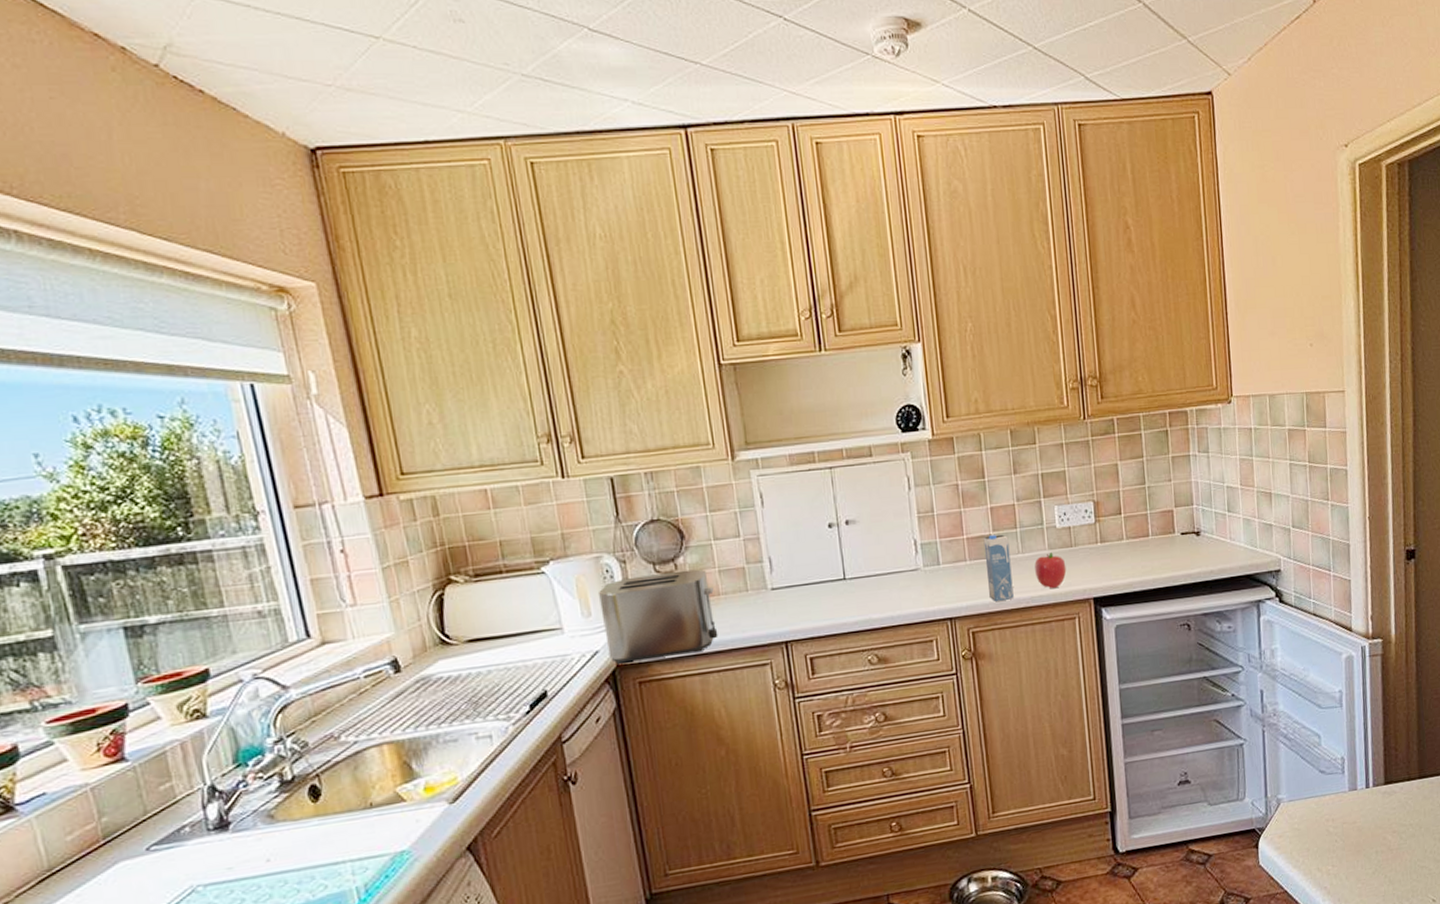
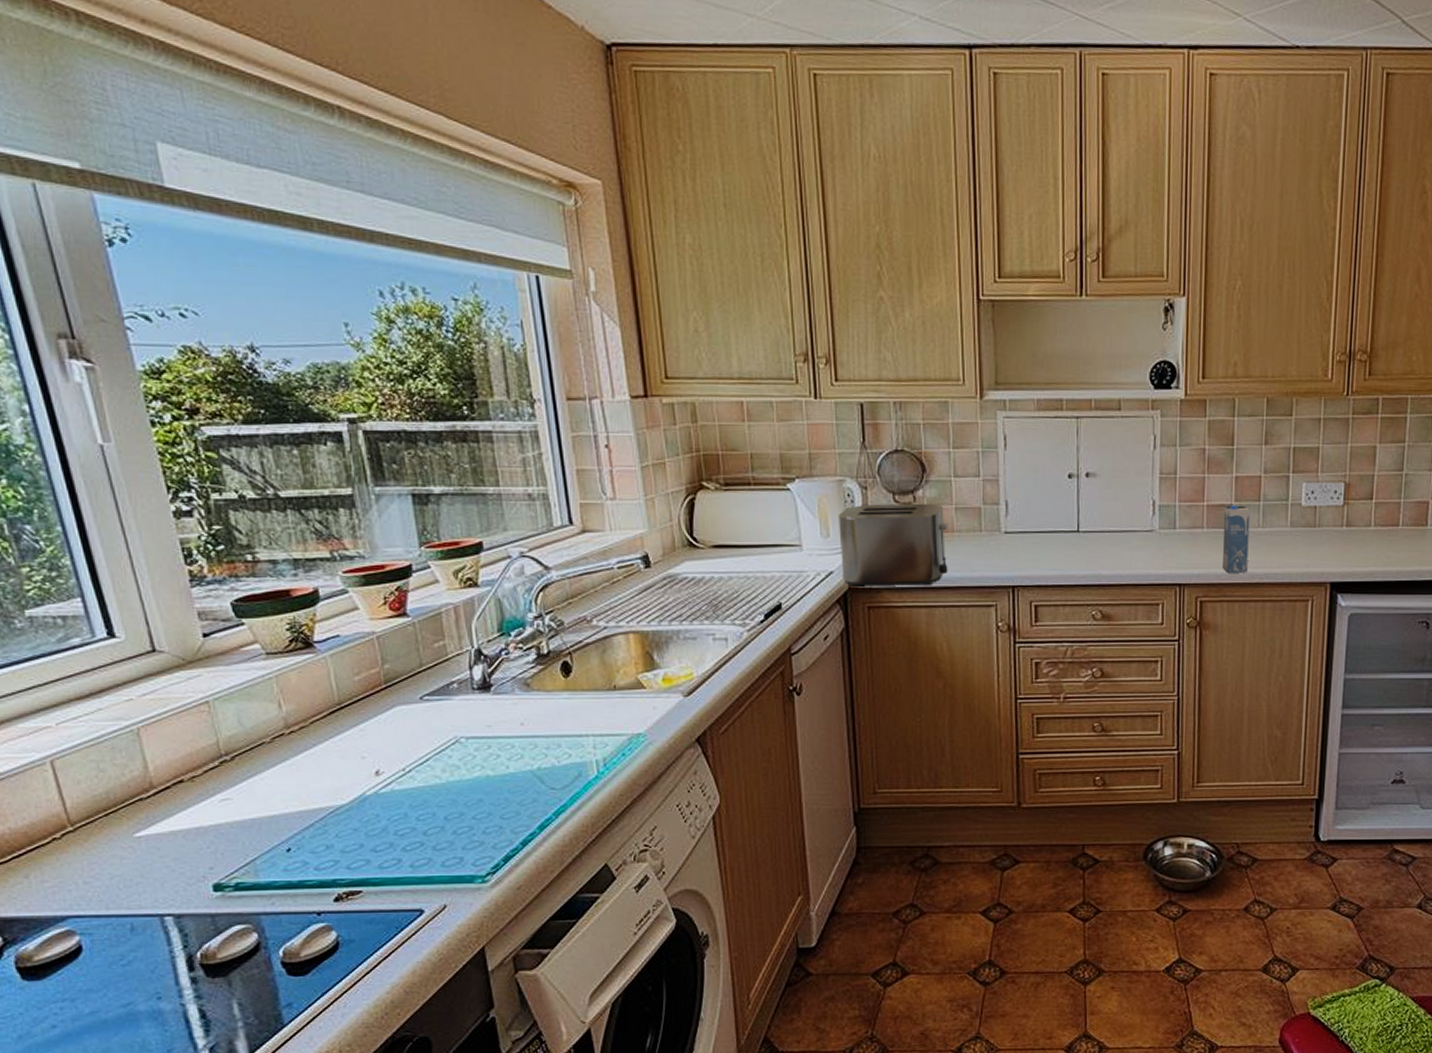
fruit: present [1034,552,1067,589] -> none [1273,530,1307,568]

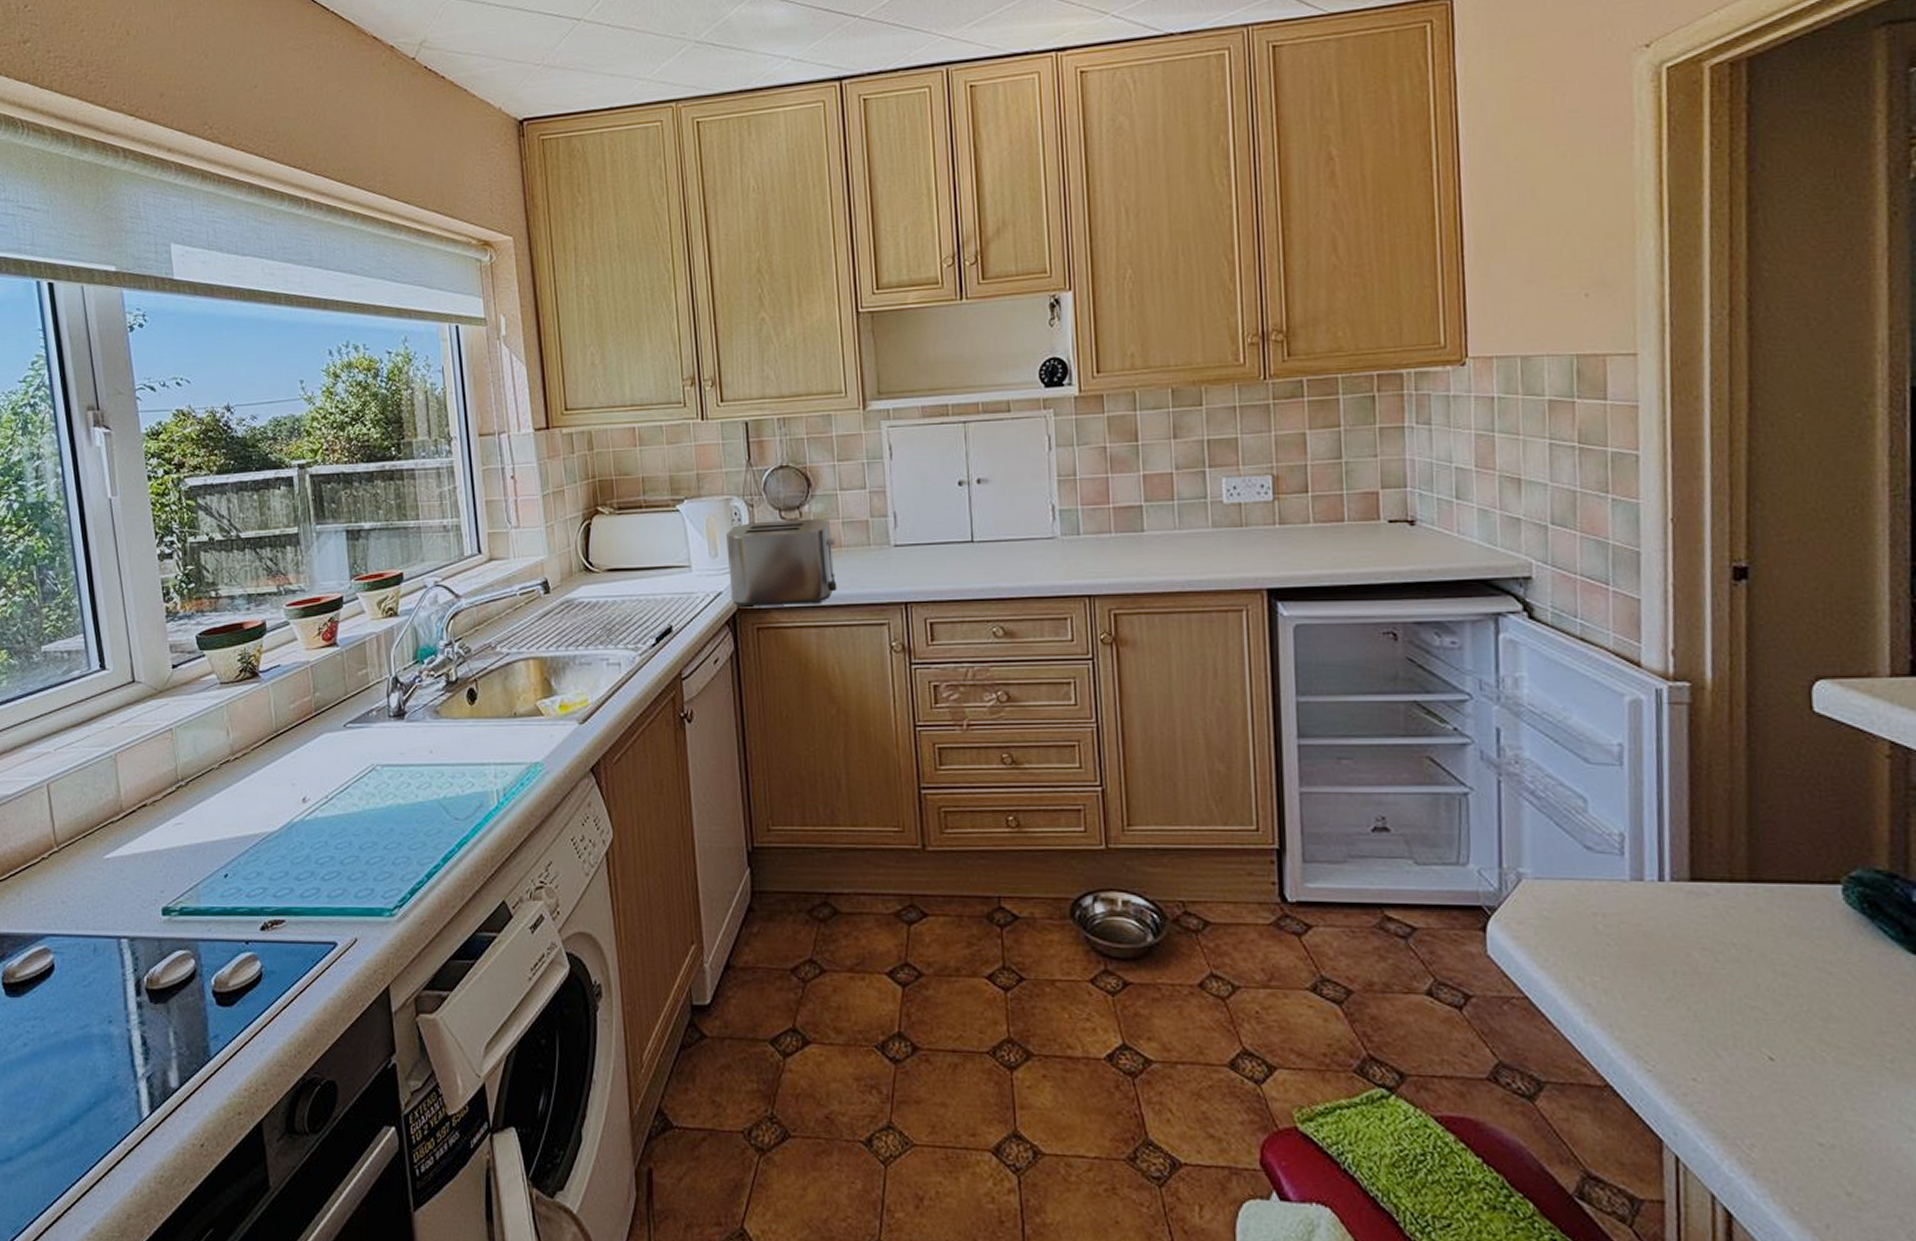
milk carton: present [1222,505,1250,573] -> none [1133,506,1166,581]

